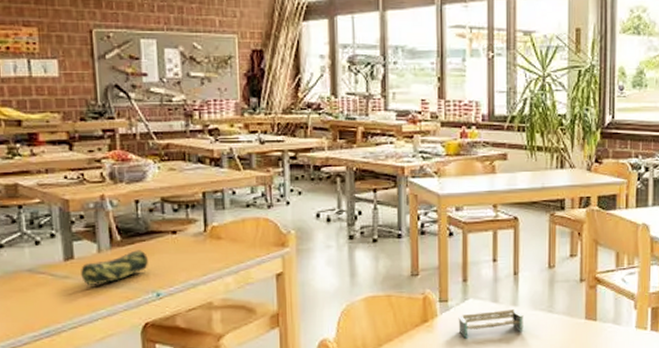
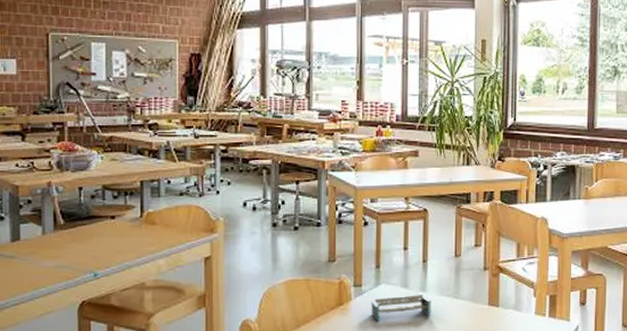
pencil case: present [81,250,148,285] -> none [26,233,88,265]

